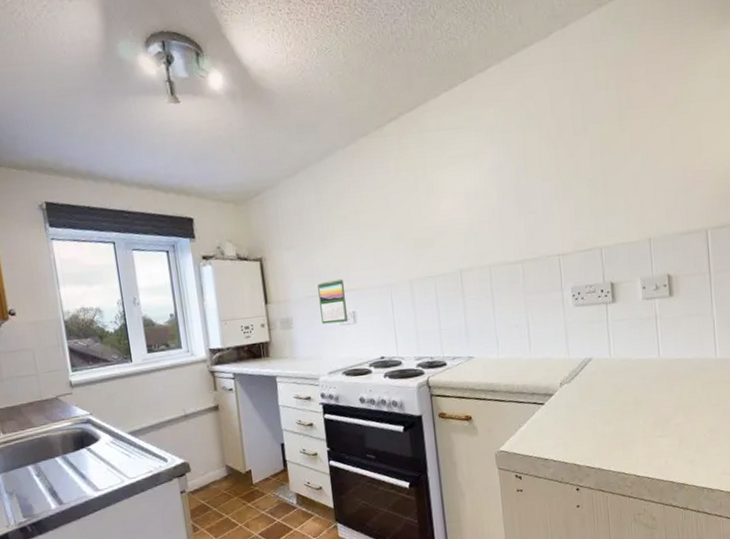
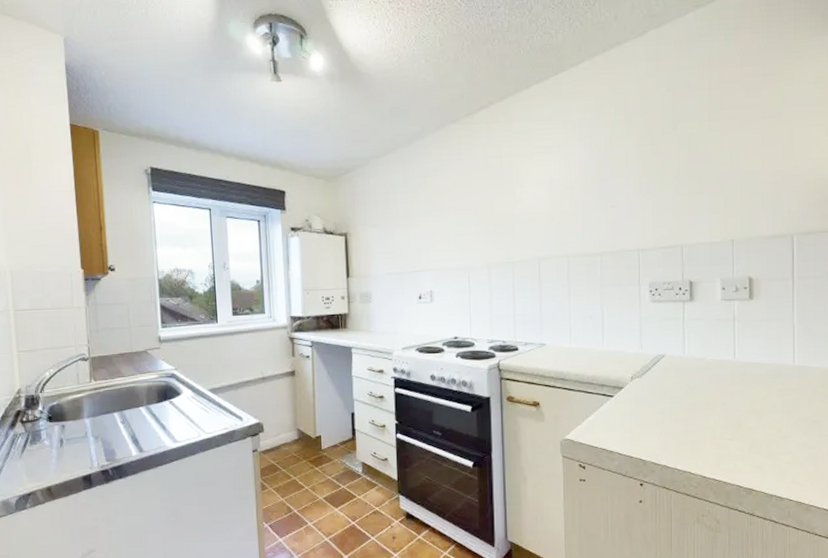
calendar: present [317,278,349,324] -> none [398,258,426,301]

